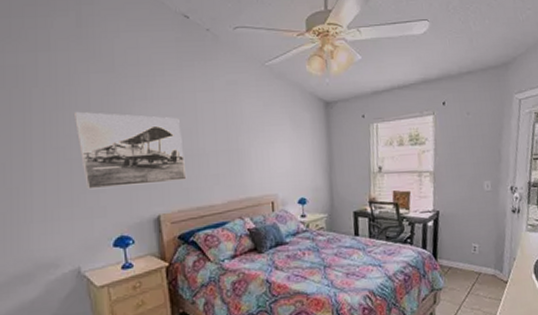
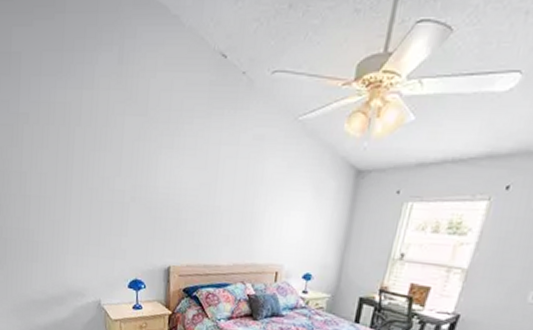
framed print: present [73,111,187,190] -> none [107,154,201,236]

